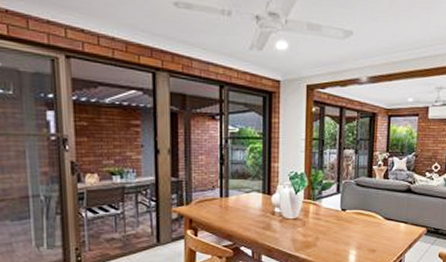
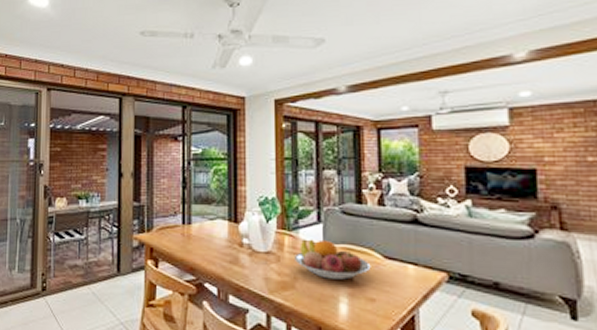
fruit bowl: none [317,206,375,237] -> present [295,239,371,280]

